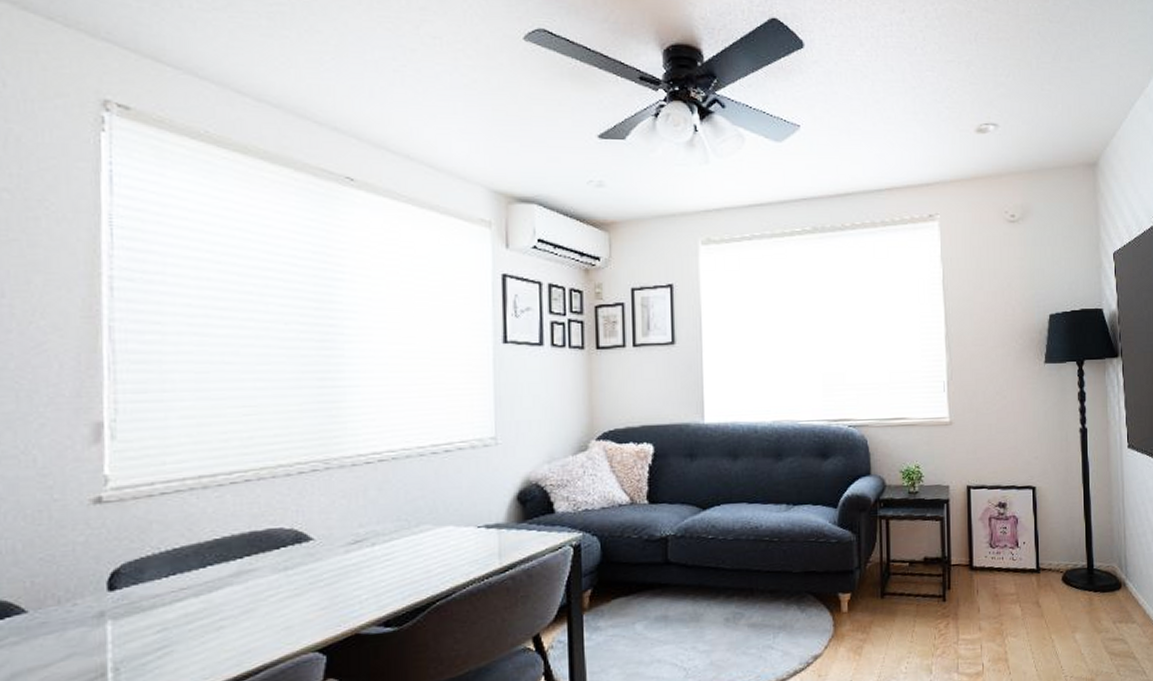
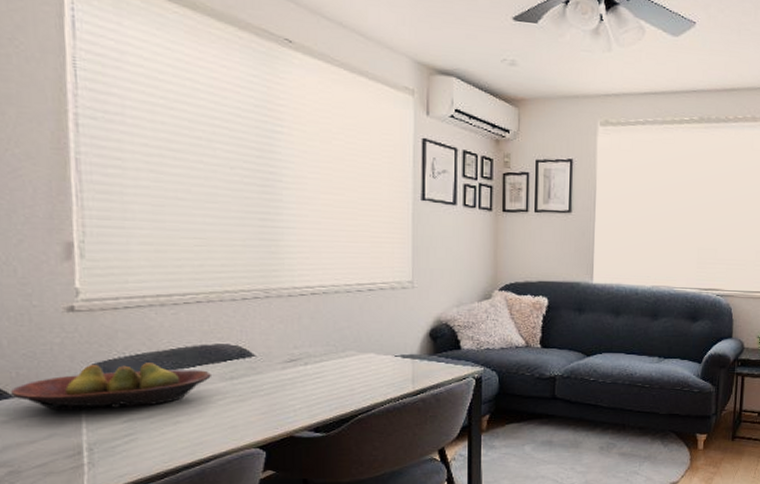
fruit bowl: none [22,557,263,625] -> present [10,363,213,411]

